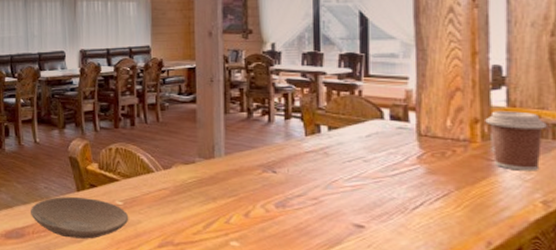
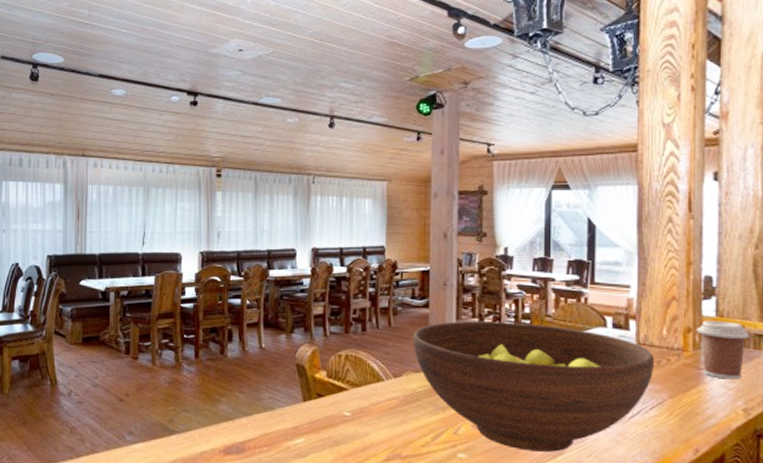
plate: present [30,197,129,239] -> none [252,408,357,454]
fruit bowl: none [180,115,438,242] -> present [412,321,654,452]

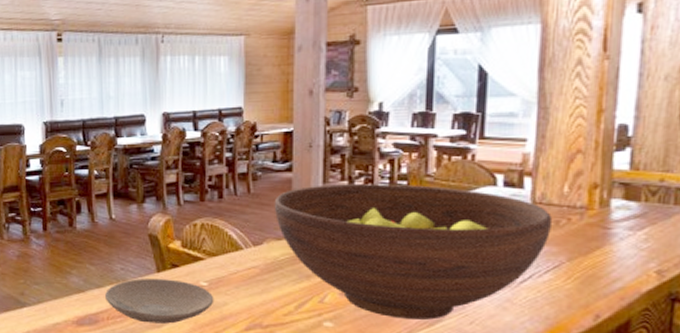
plate: none [252,408,357,454] -> present [104,279,214,324]
coffee cup: present [697,320,749,380] -> none [605,174,670,239]

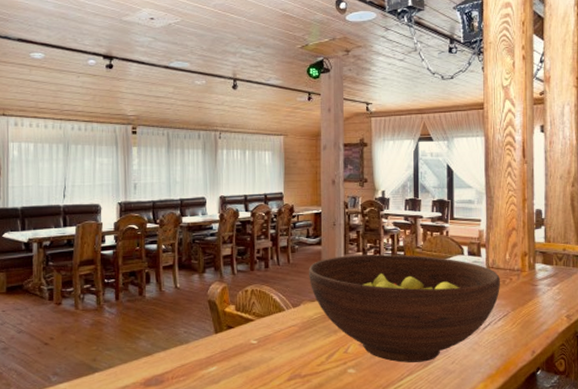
plate: present [104,279,214,324] -> none [169,339,263,380]

